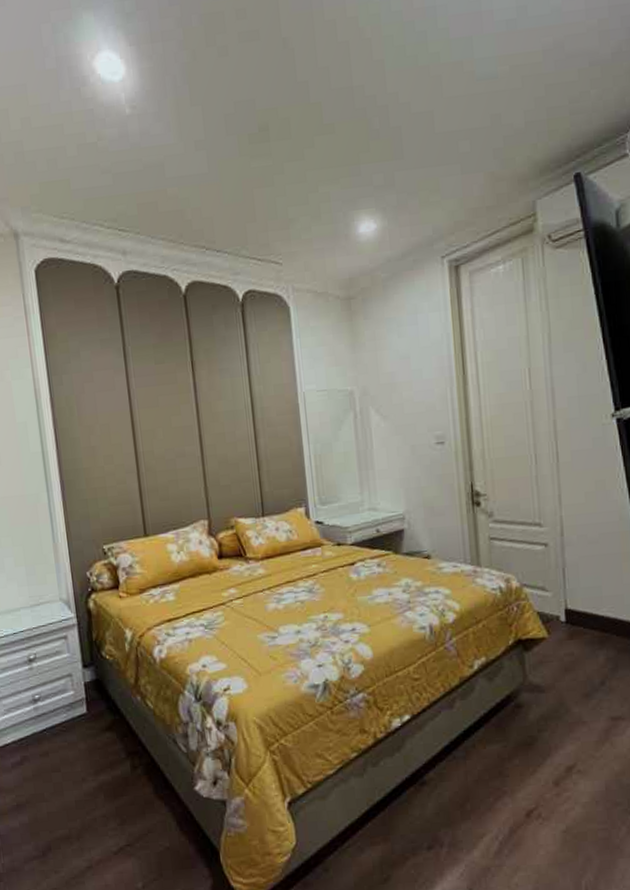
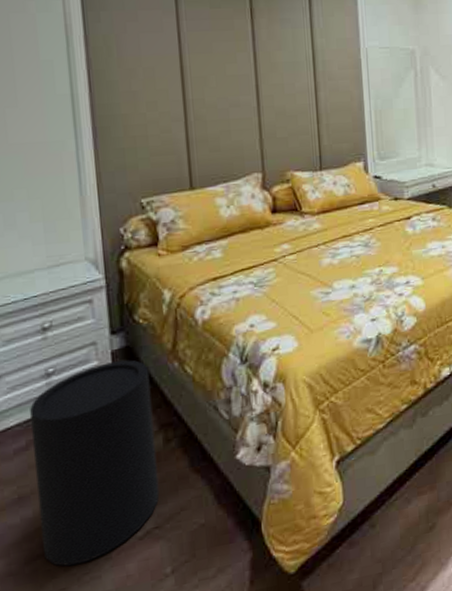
waste bin: none [22,691,130,870] -> present [30,360,160,567]

